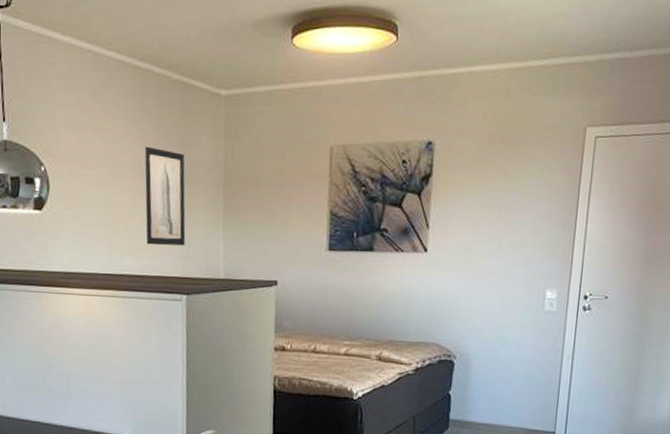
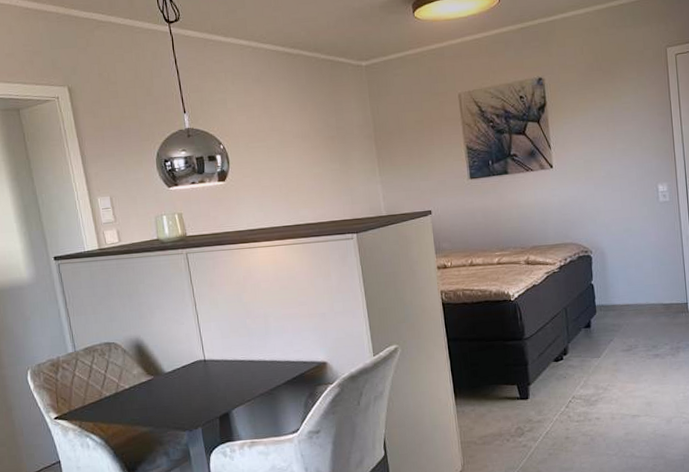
wall art: present [144,146,186,246] -> none [304,115,349,197]

